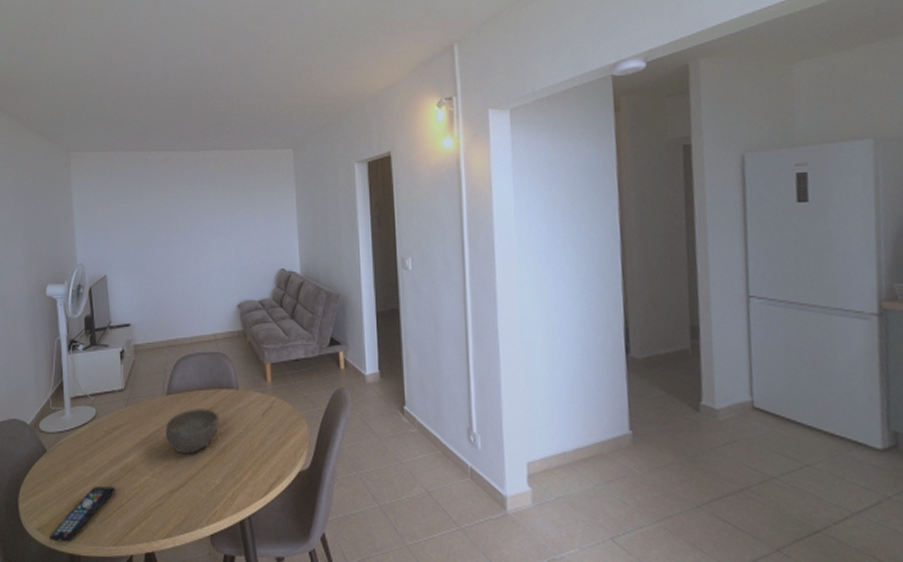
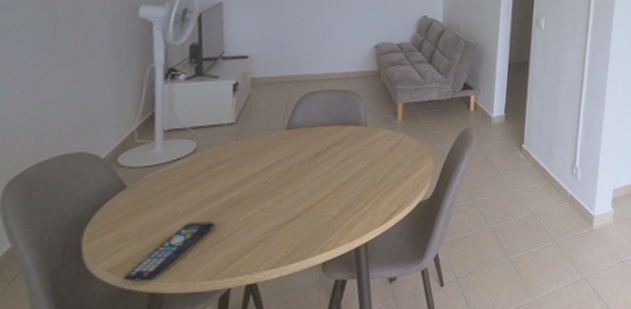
bowl: present [165,408,219,453] -> none [280,144,343,187]

